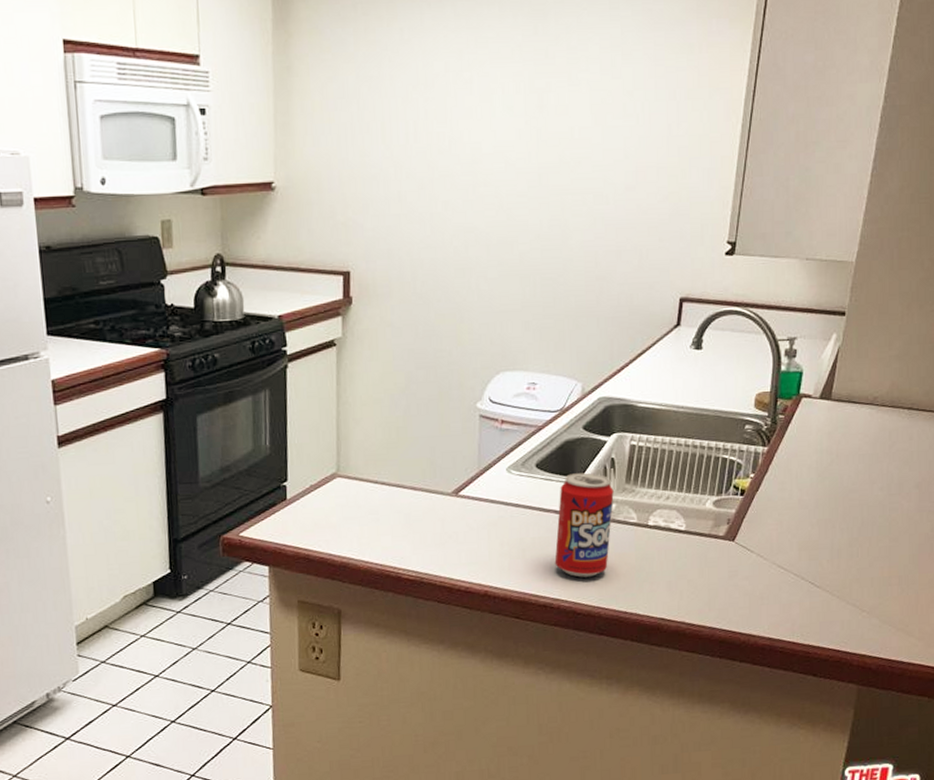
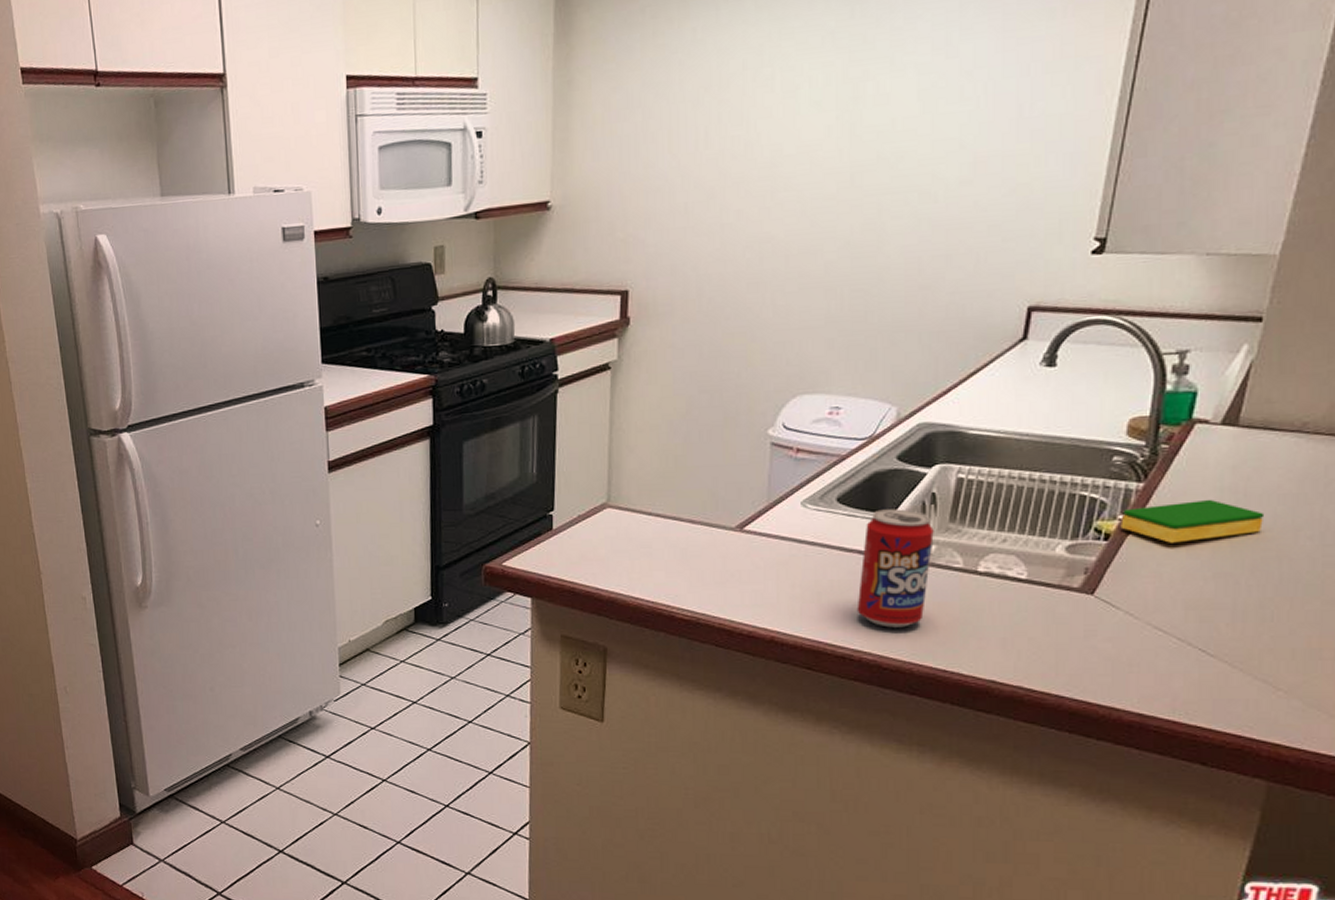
dish sponge: none [752,459,851,496] -> present [1120,499,1265,543]

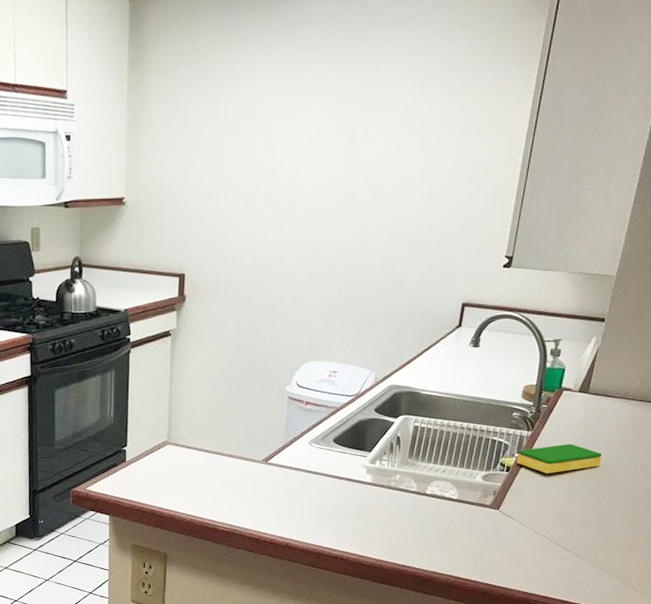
beverage can: present [857,509,934,628] -> none [346,448,398,535]

